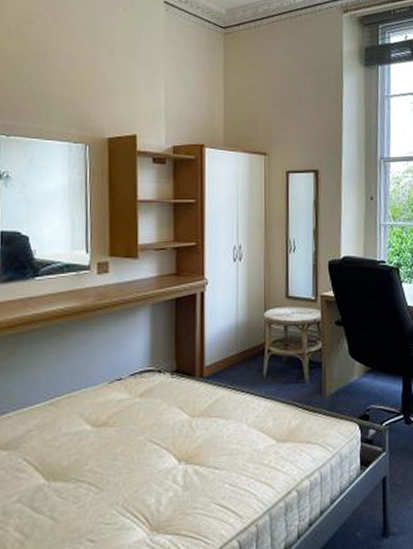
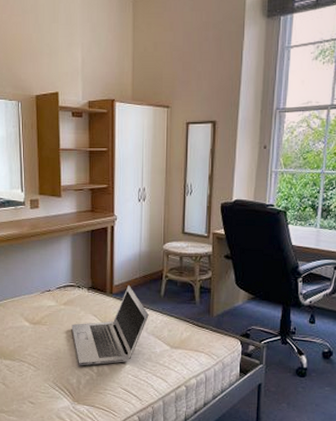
laptop: none [149,364,249,479] -> present [71,285,149,366]

